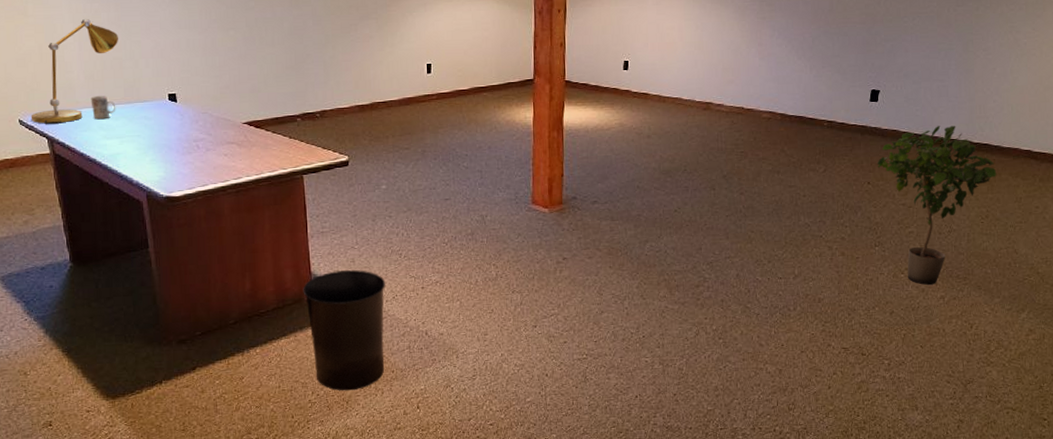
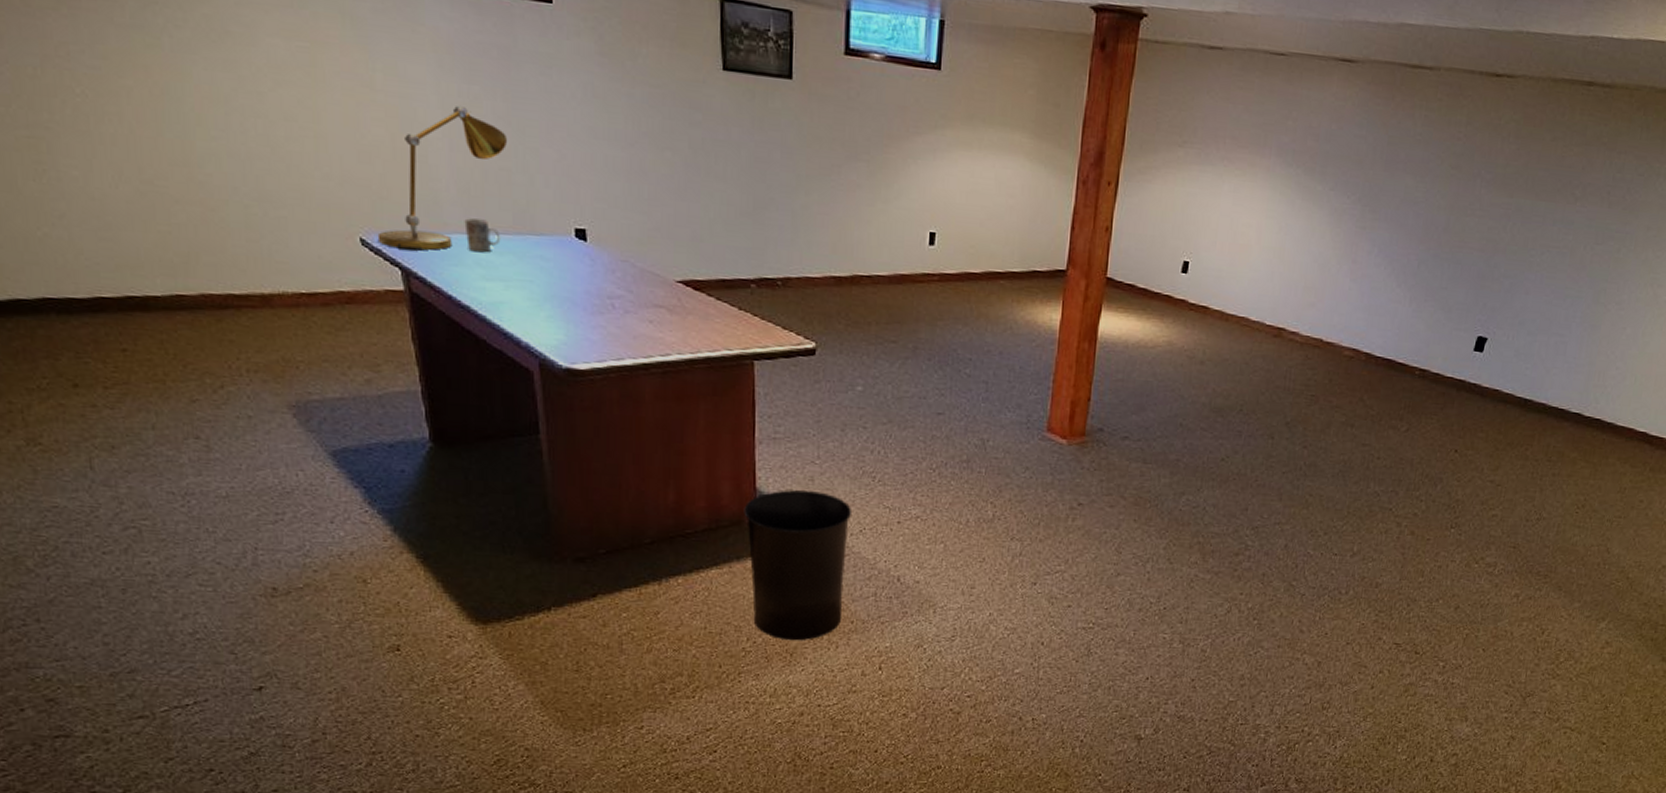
potted plant: present [877,125,997,285] -> none [1469,390,1604,580]

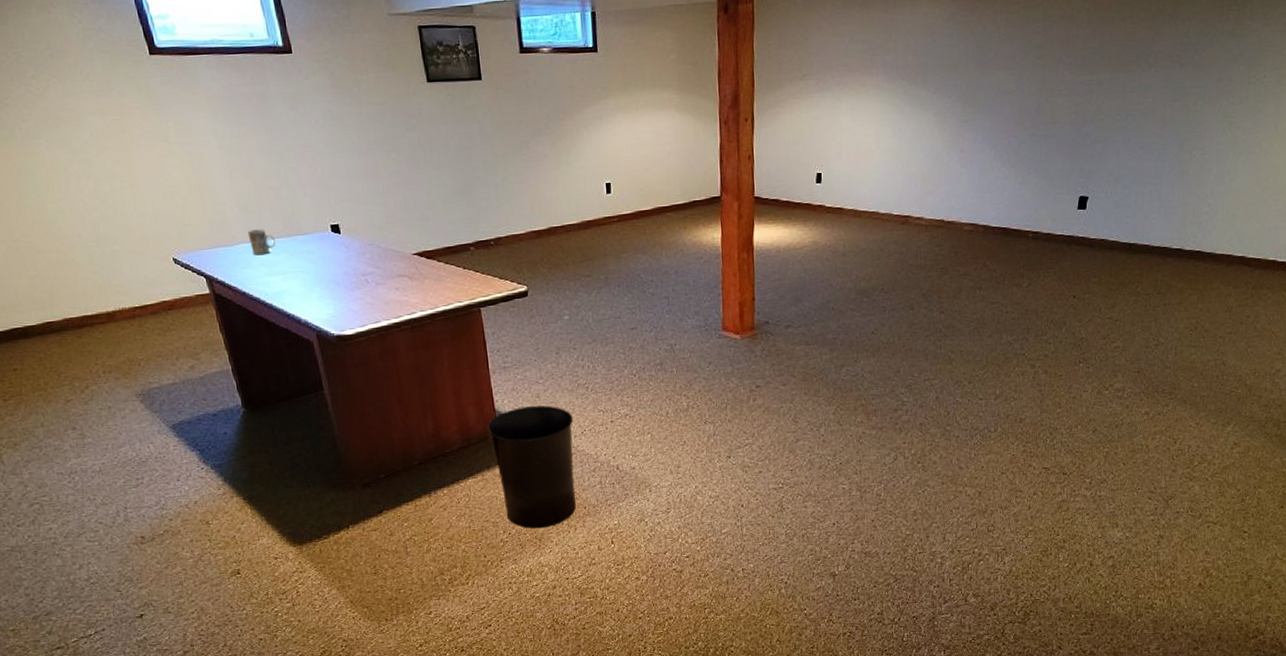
desk lamp: present [377,106,508,251] -> none [185,145,273,263]

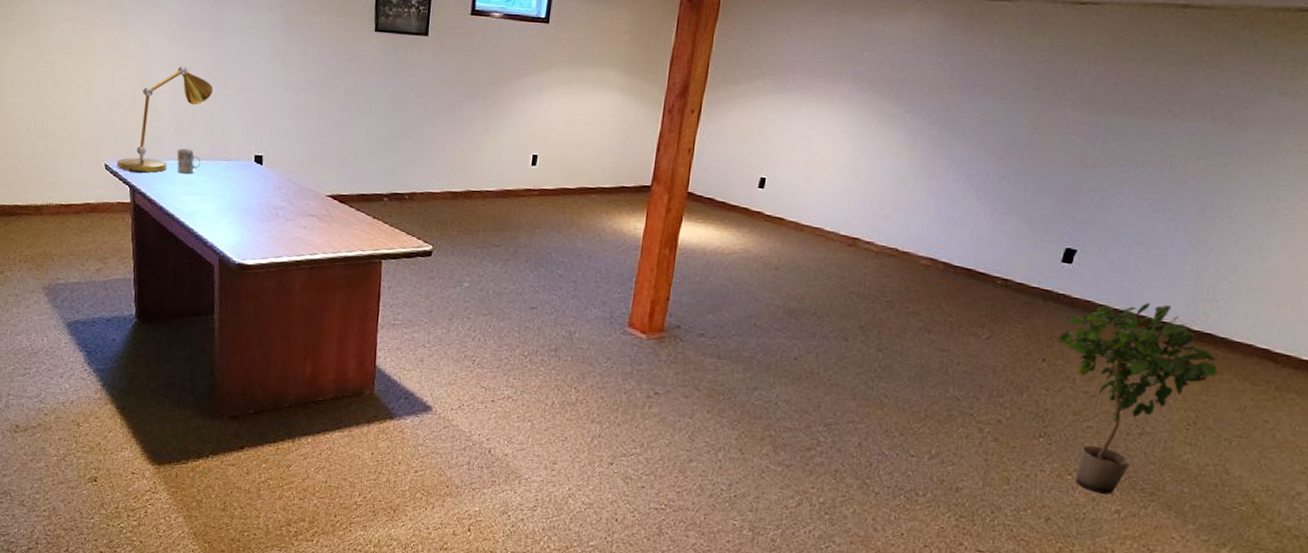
desk lamp: none [185,145,273,263] -> present [116,66,214,173]
waste bin: present [487,405,576,529] -> none [364,368,453,499]
potted plant: none [1084,232,1208,401] -> present [1058,303,1218,494]

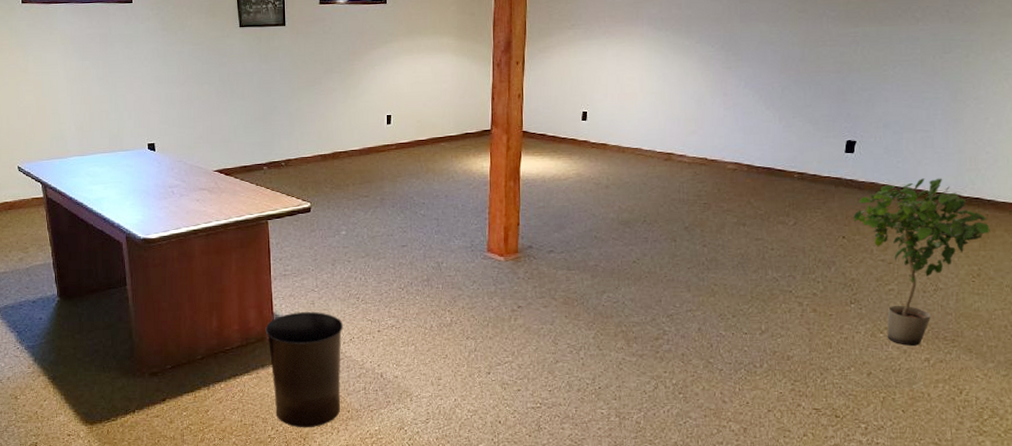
desk lamp: present [116,66,214,173] -> none [28,75,106,172]
mug: present [176,148,201,174] -> none [80,145,102,167]
waste bin: none [364,368,453,499] -> present [265,312,343,428]

